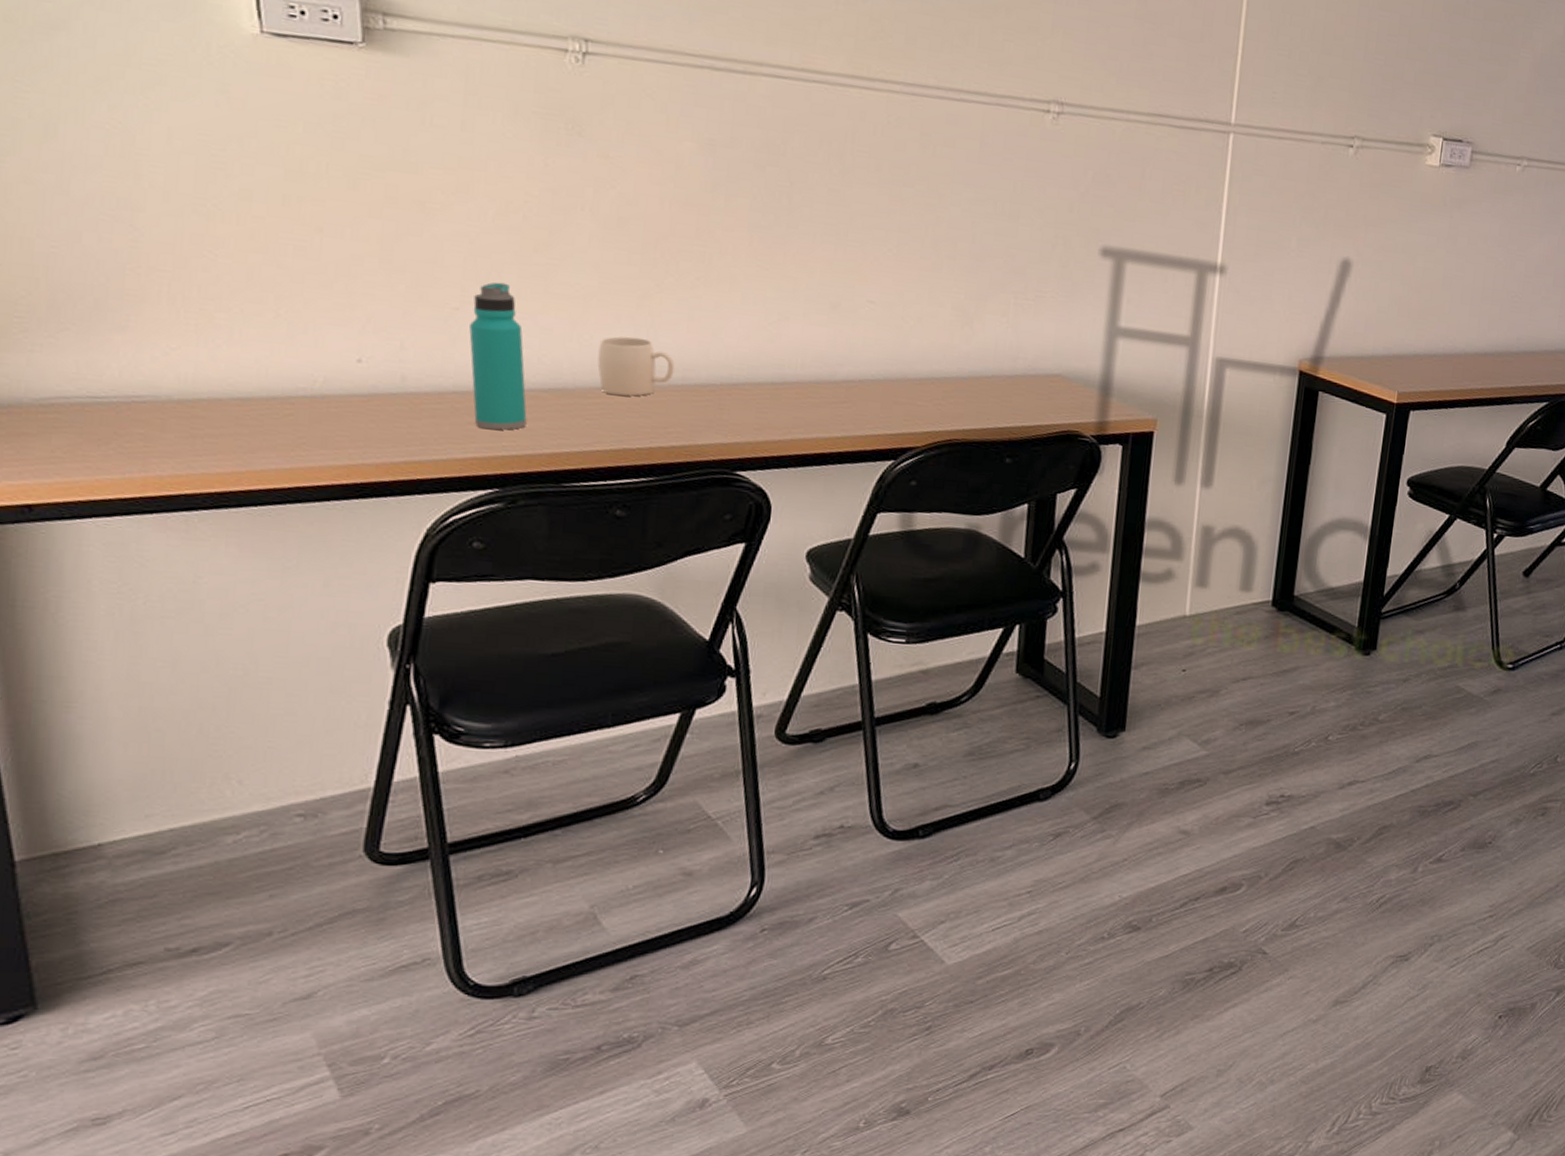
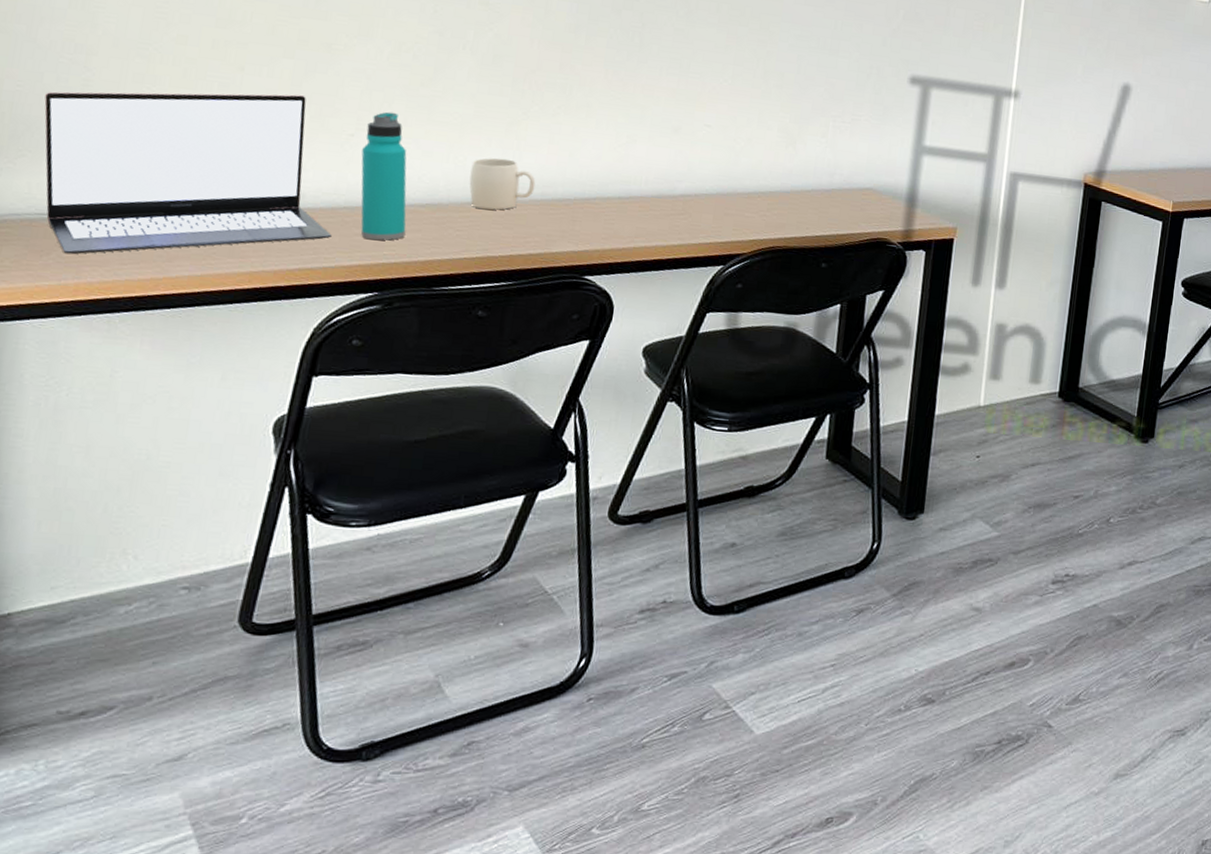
laptop: none [86,254,441,444] -> present [44,91,332,255]

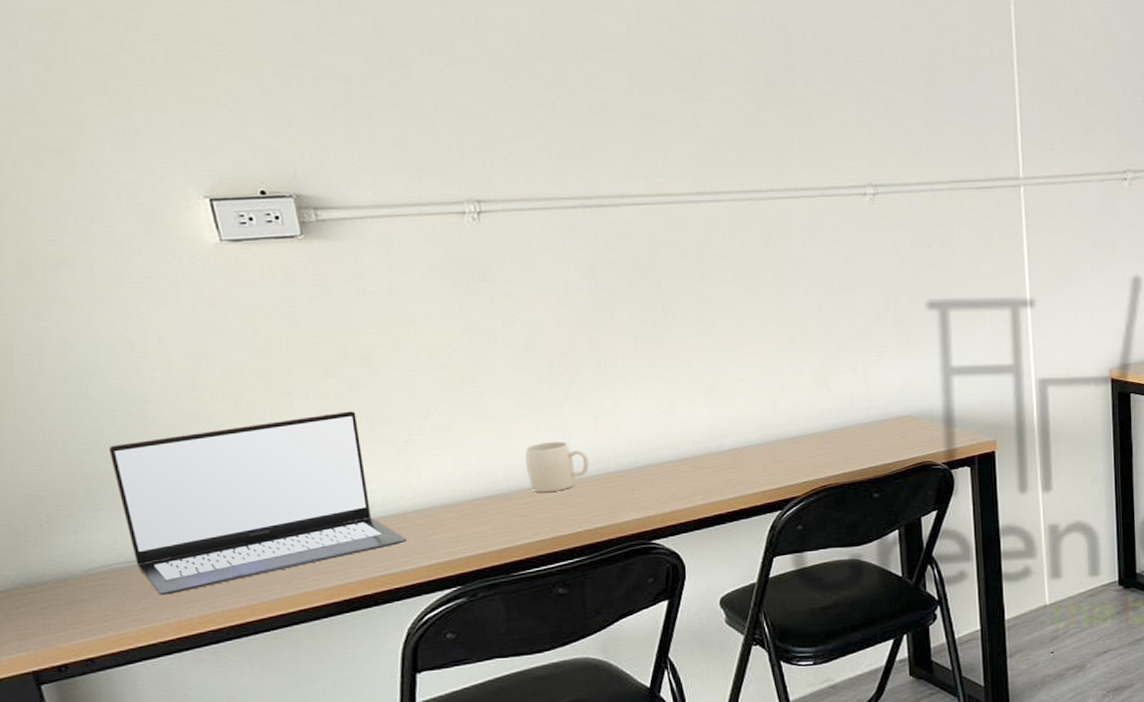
water bottle: present [361,111,407,241] -> none [419,413,476,538]

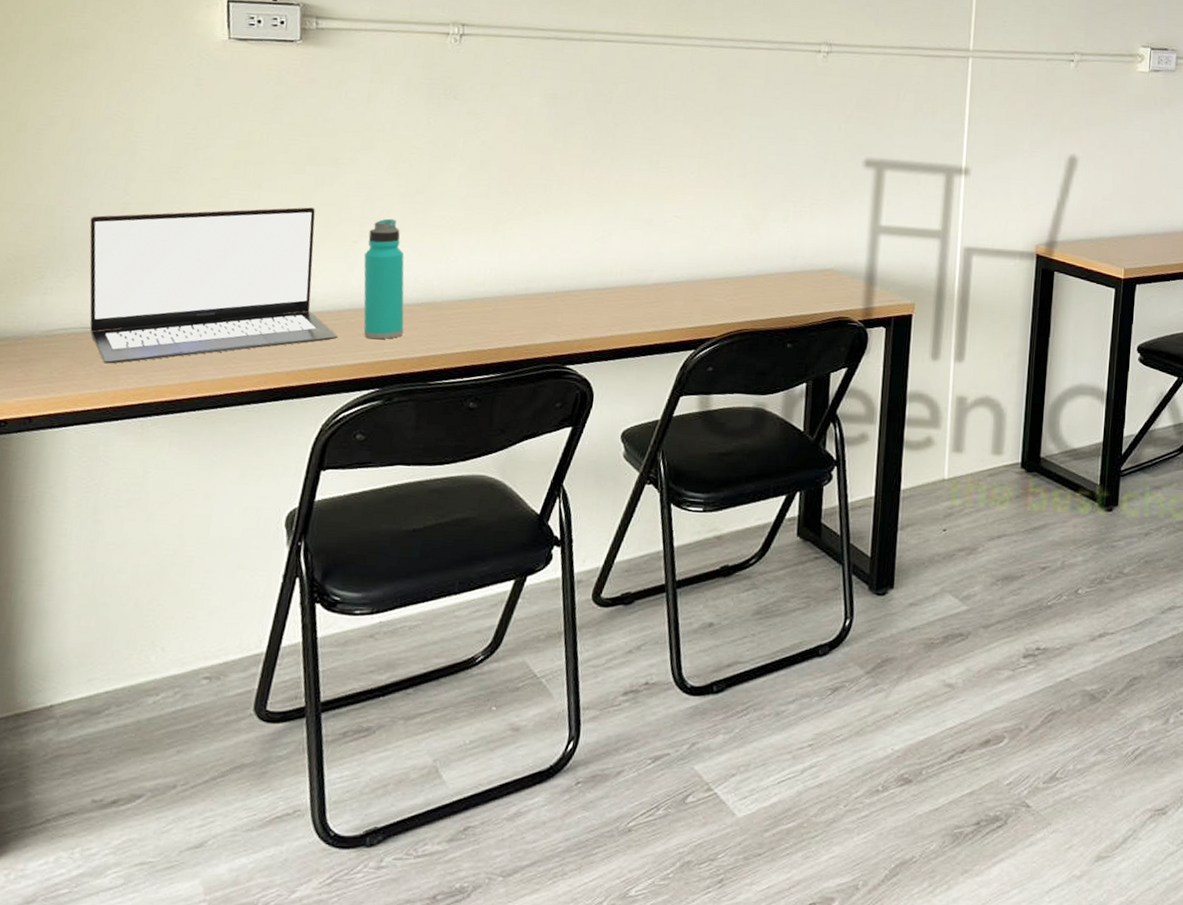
water bottle: none [419,413,476,538] -> present [363,218,405,340]
mug: present [525,441,589,493] -> none [460,256,520,306]

